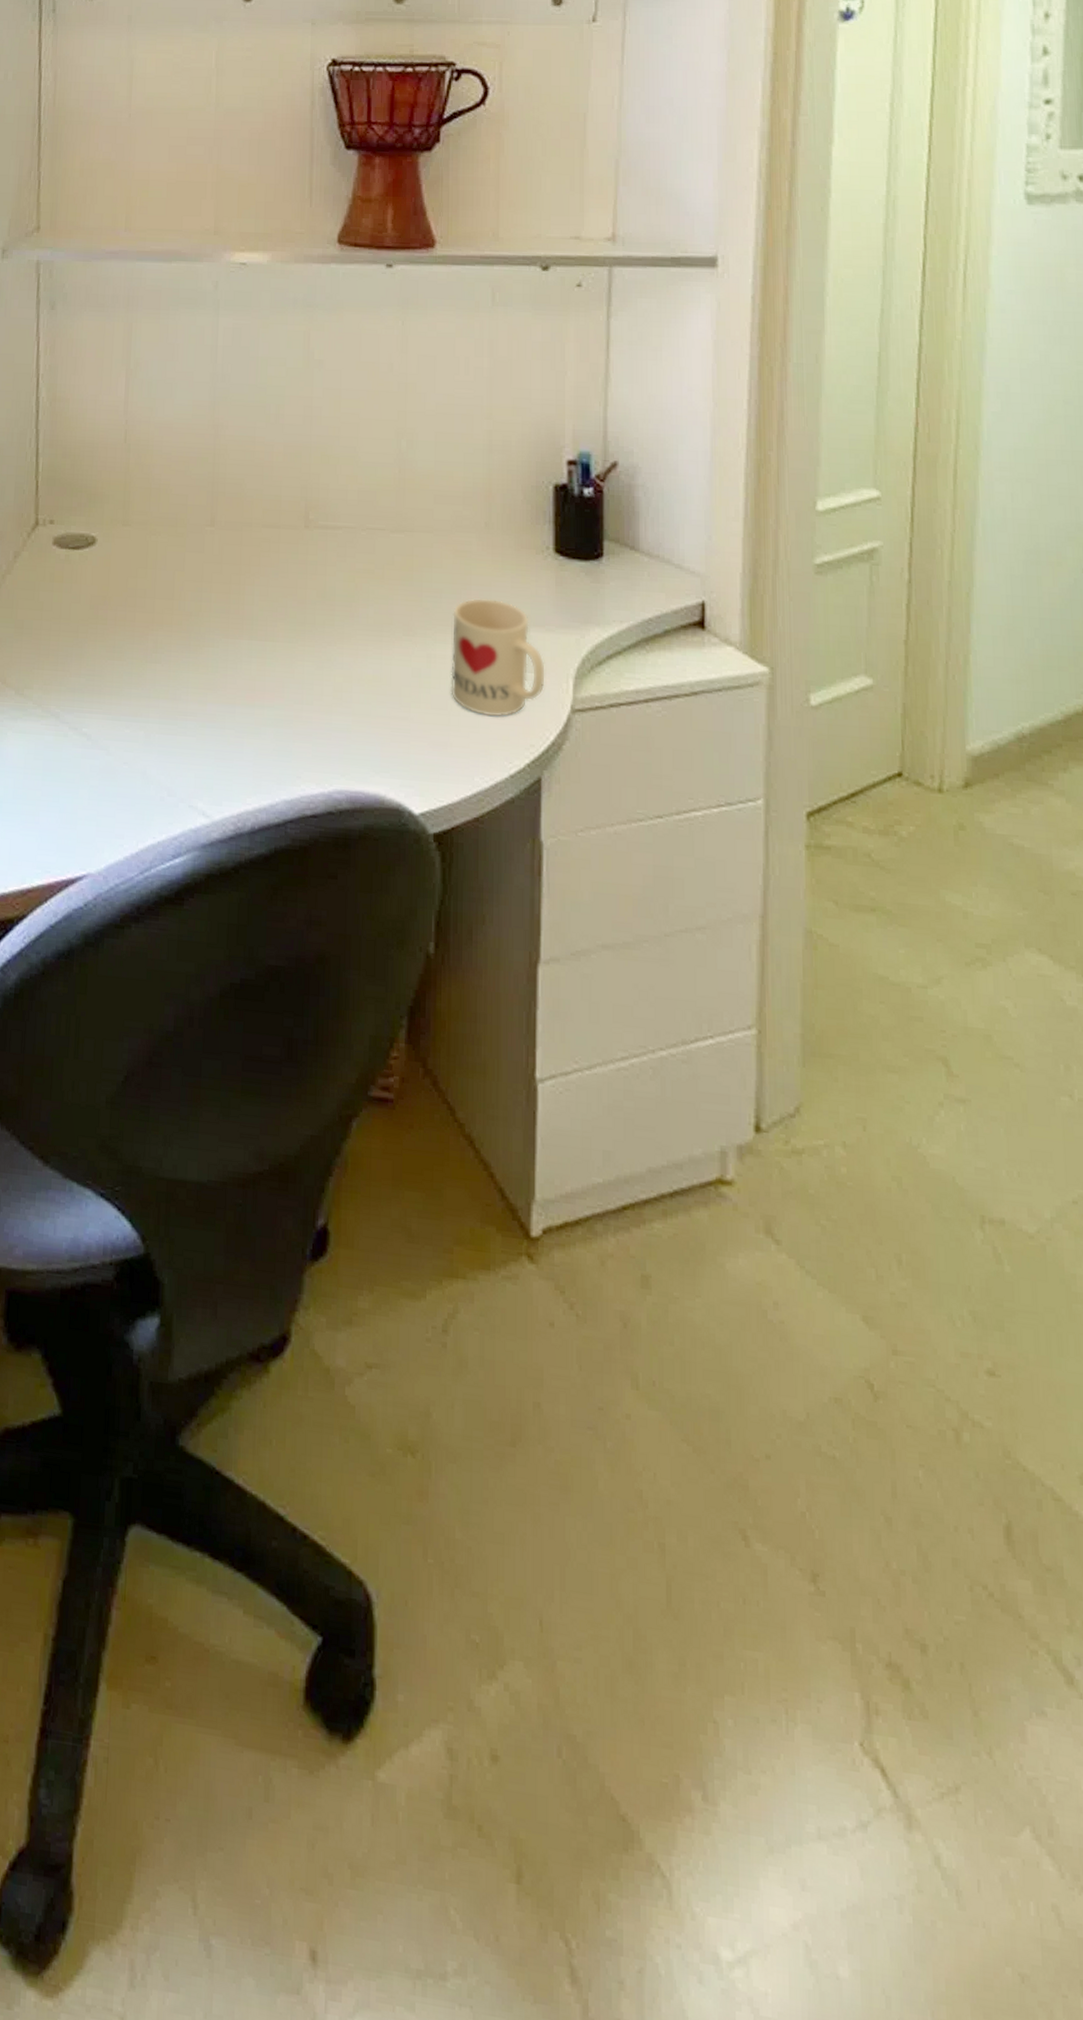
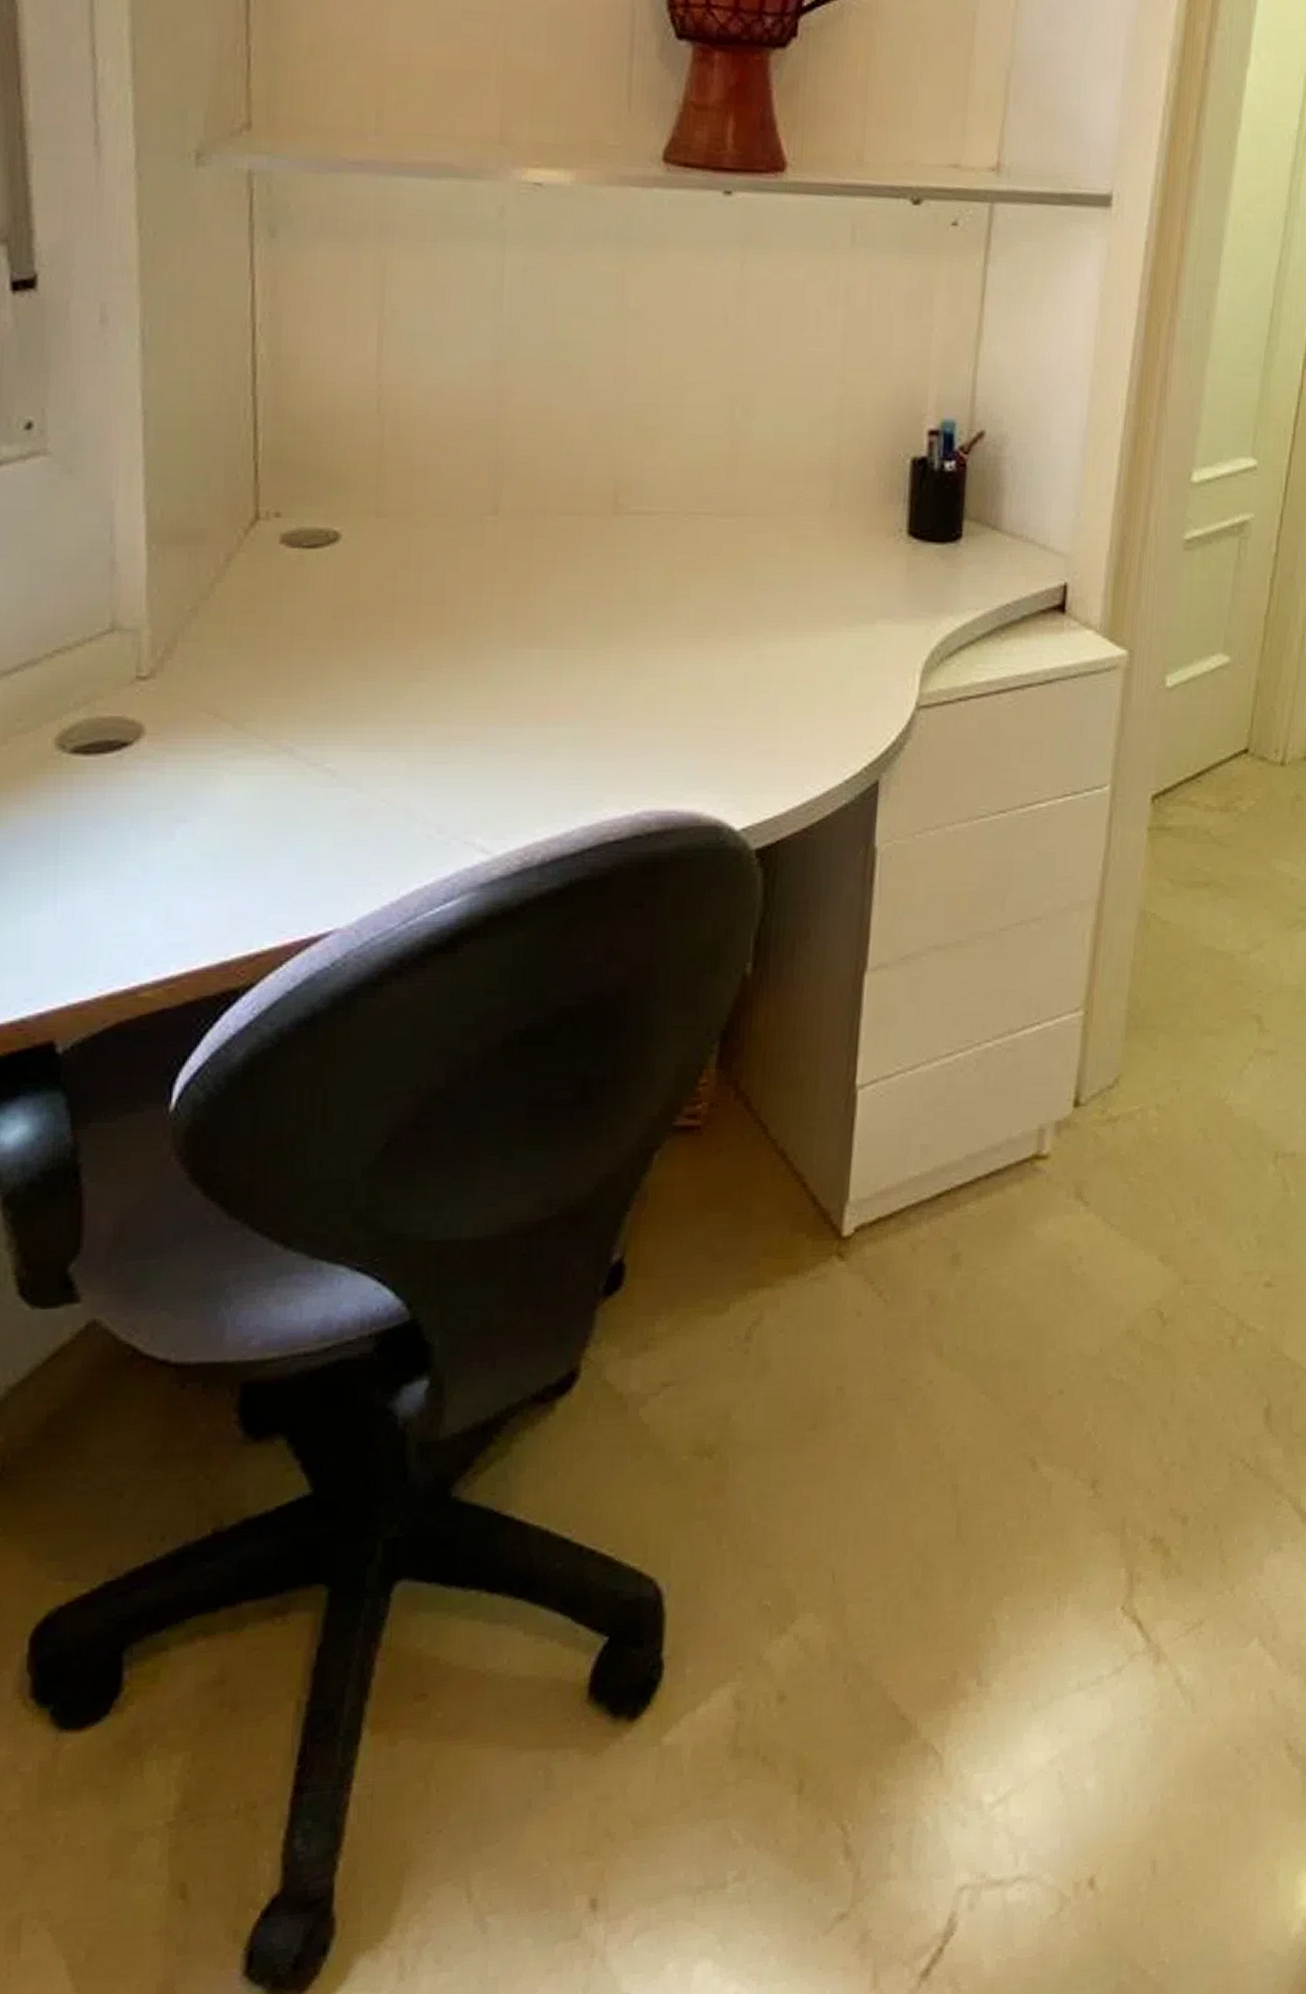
mug: present [451,598,545,717] -> none [782,589,890,719]

